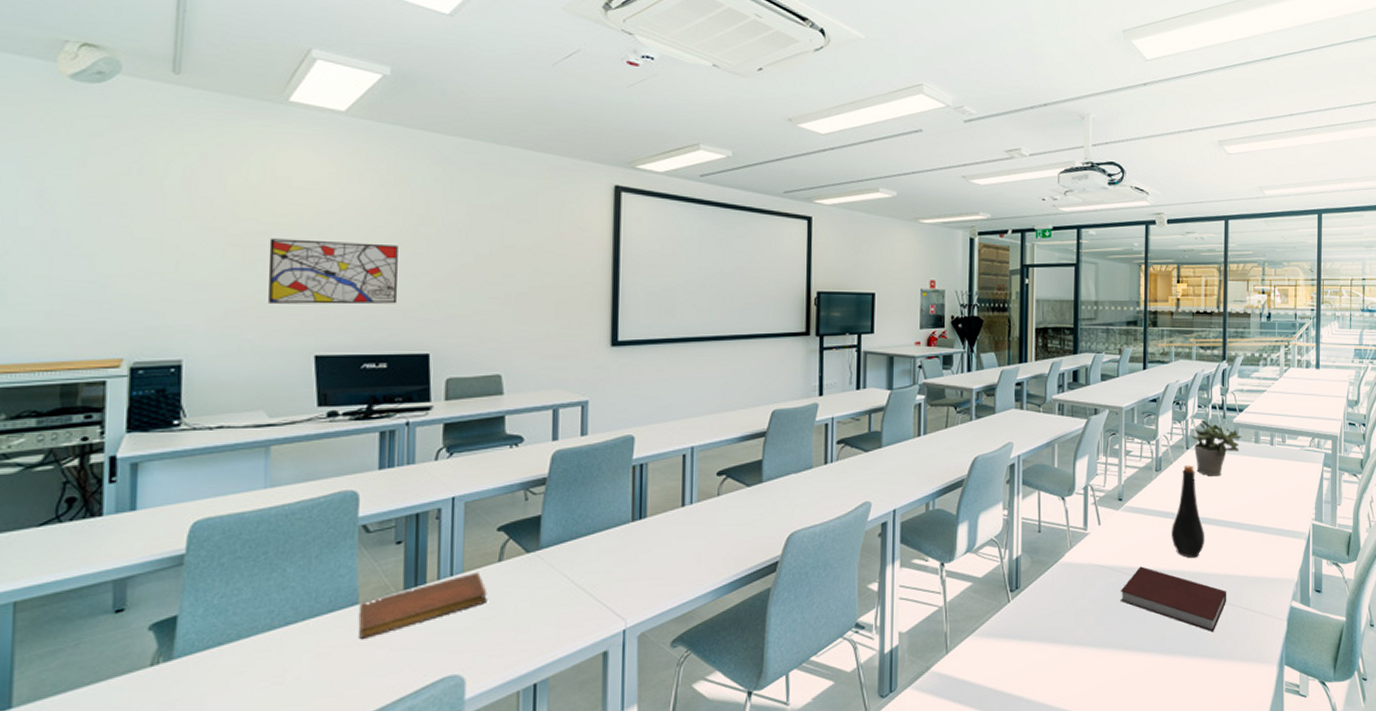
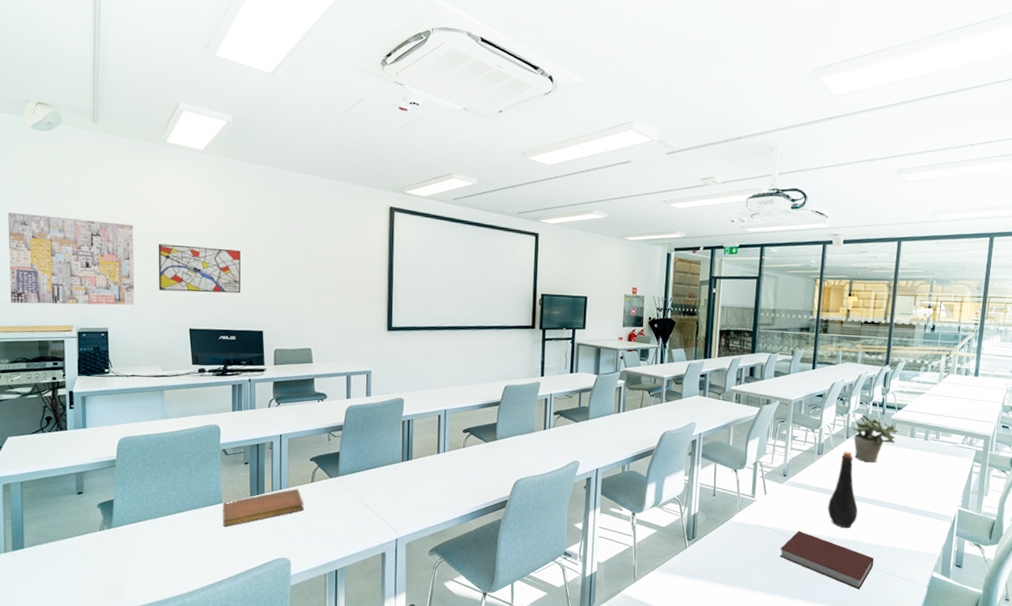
wall art: none [15,196,232,330] -> present [7,211,134,305]

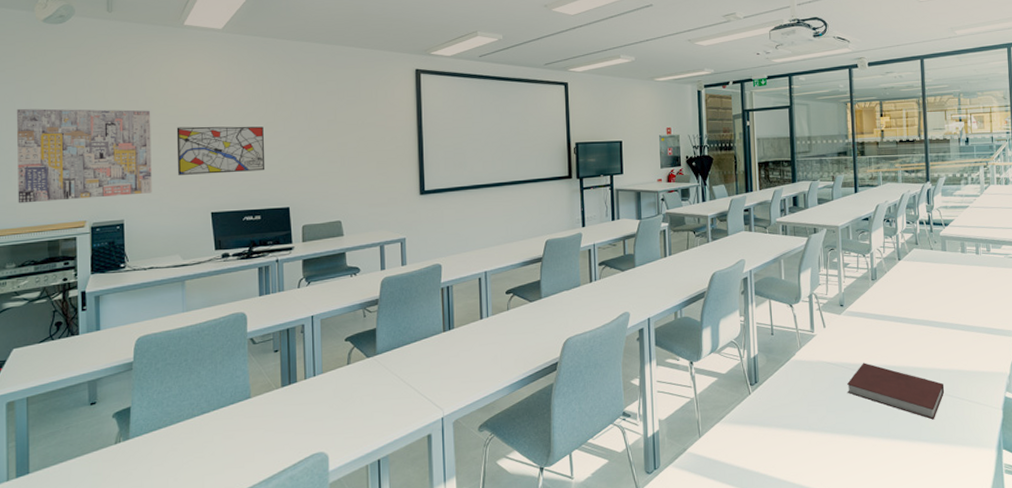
notebook: present [222,488,304,527] -> none [251,373,341,424]
bottle: present [828,452,858,529] -> none [889,274,921,355]
potted plant: present [851,414,899,463] -> none [902,234,949,283]

